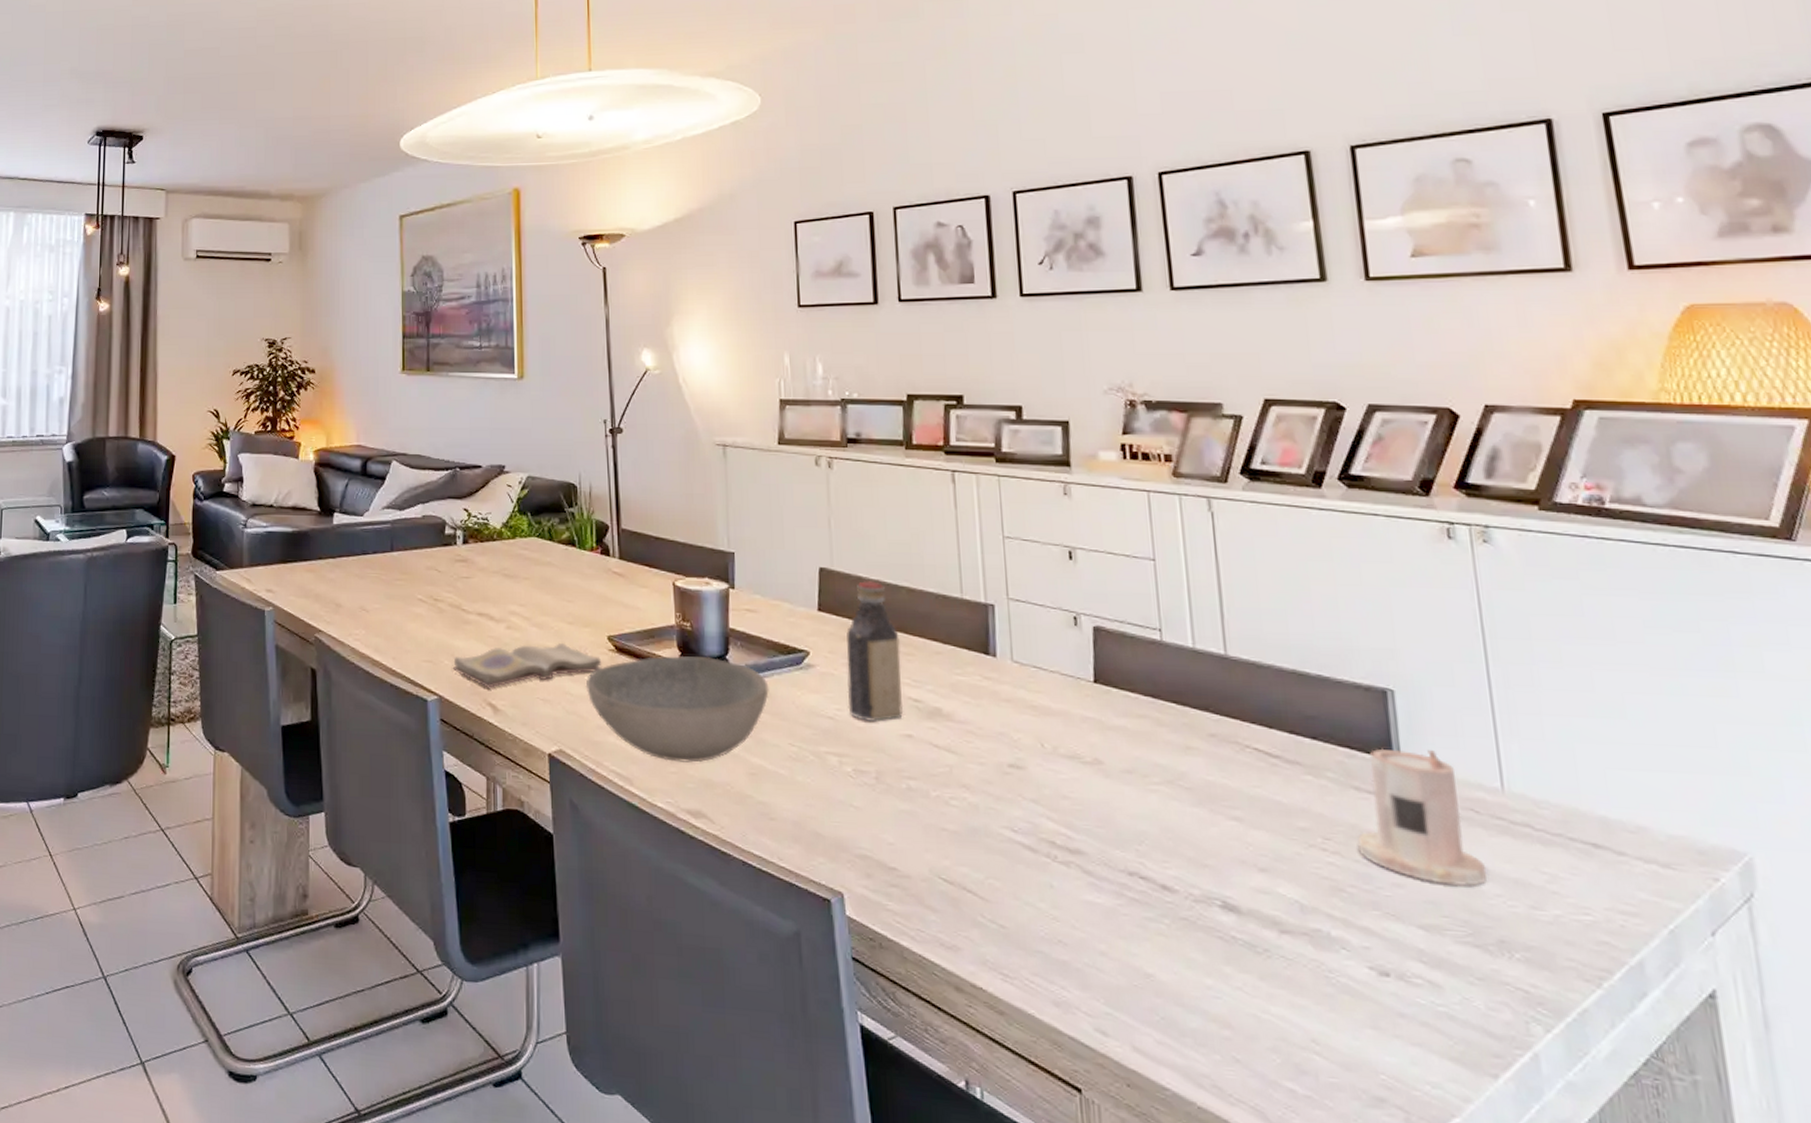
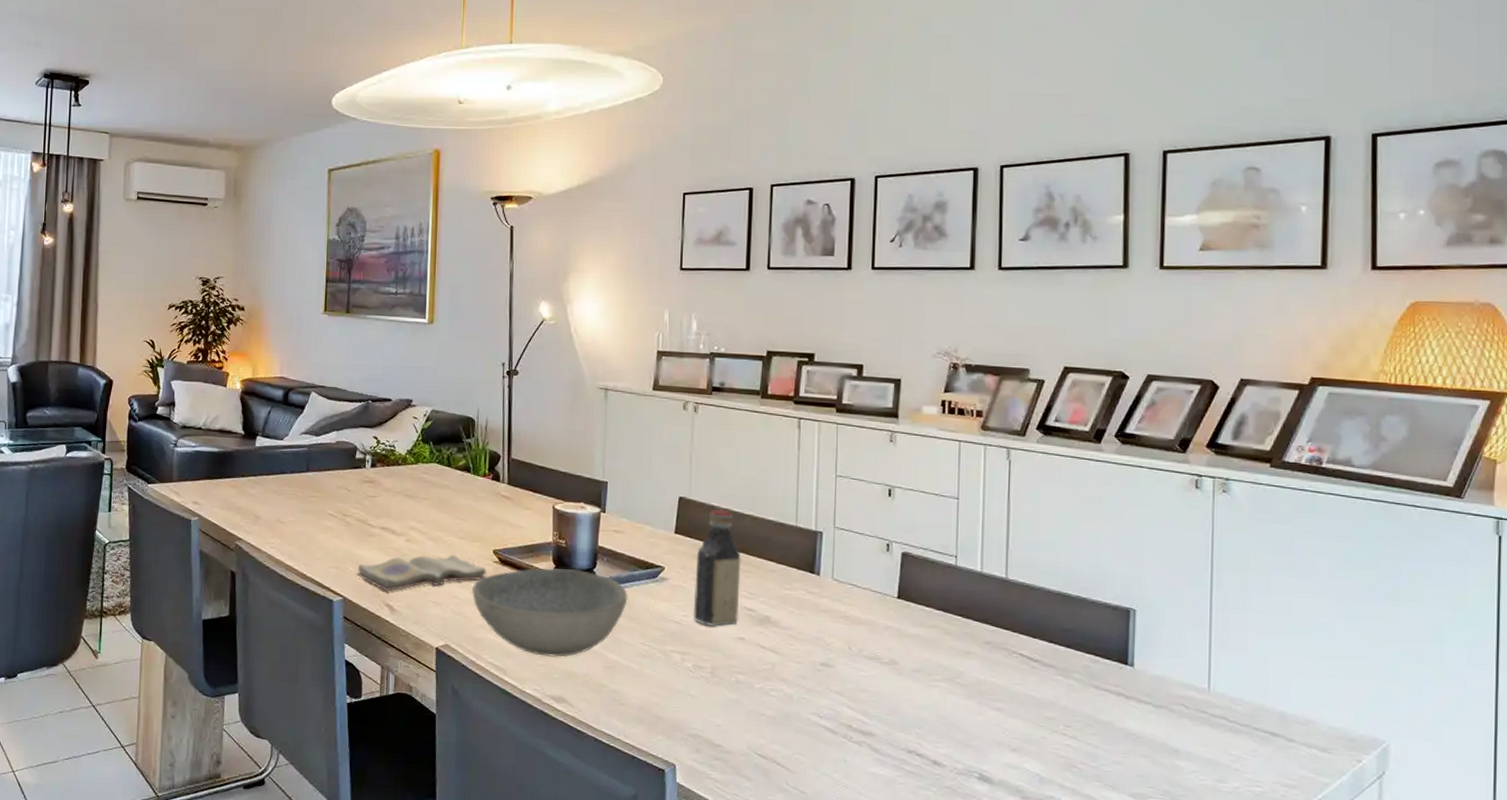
candle: present [1357,748,1487,887] -> none [1090,655,1186,765]

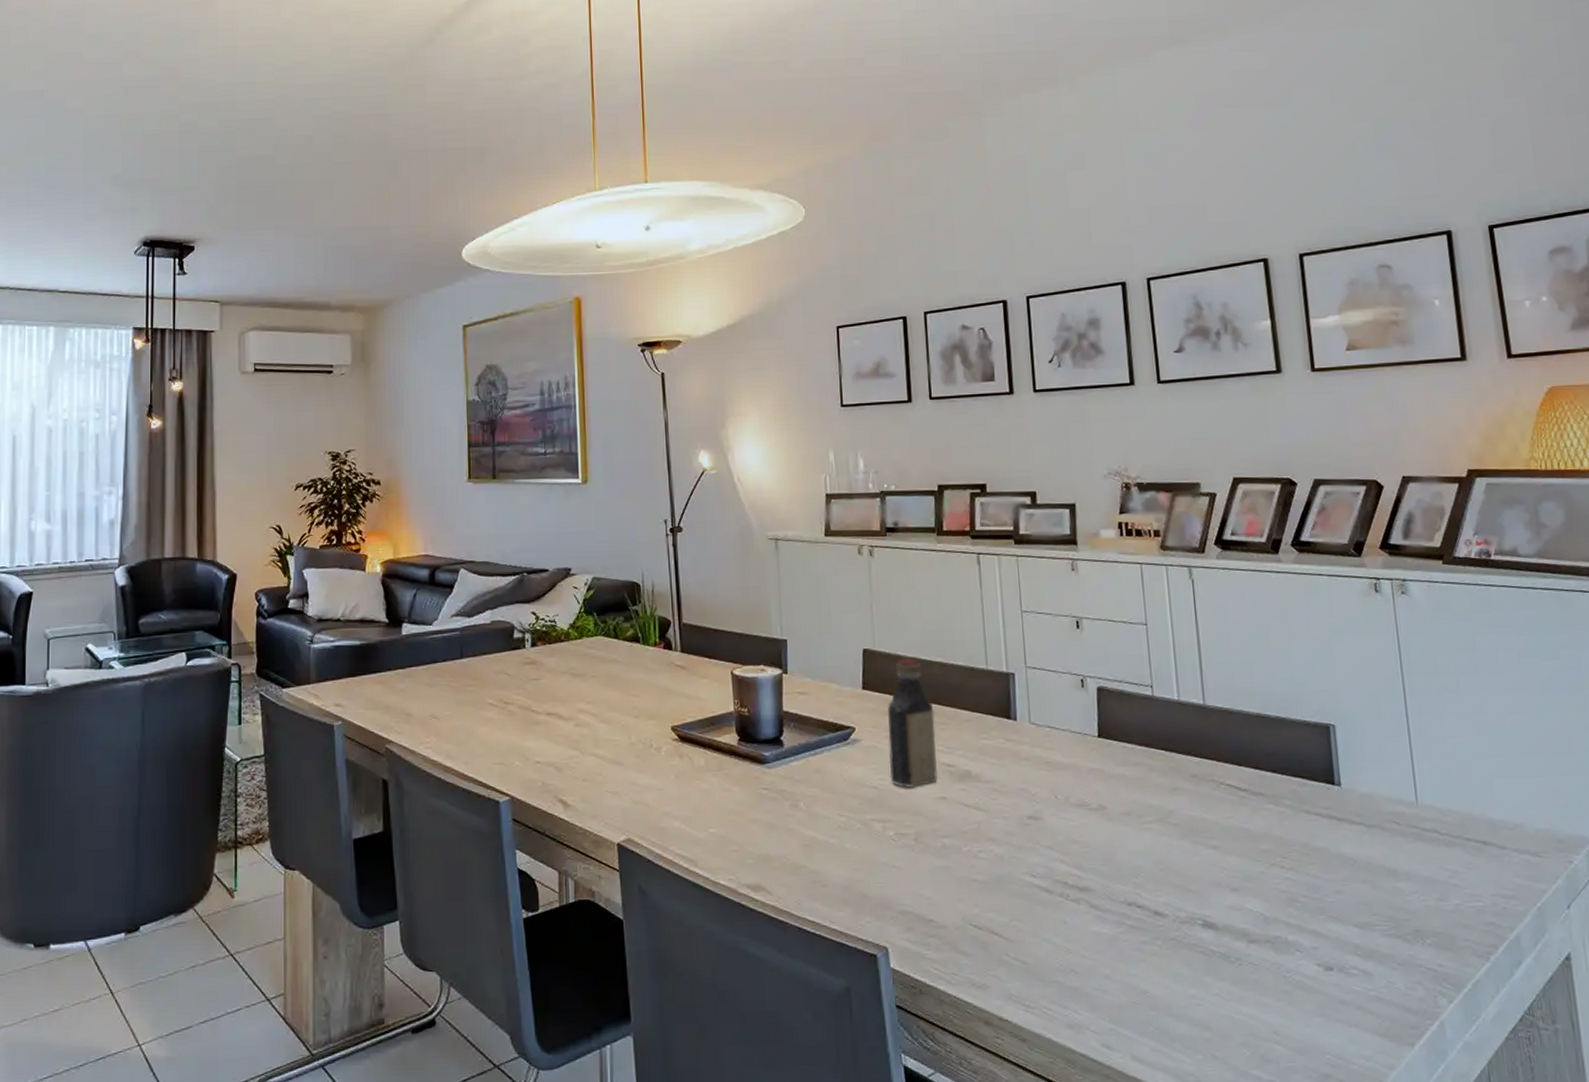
diary: present [357,554,487,592] -> none [524,735,667,785]
bowl: present [471,568,628,657] -> none [651,738,820,841]

